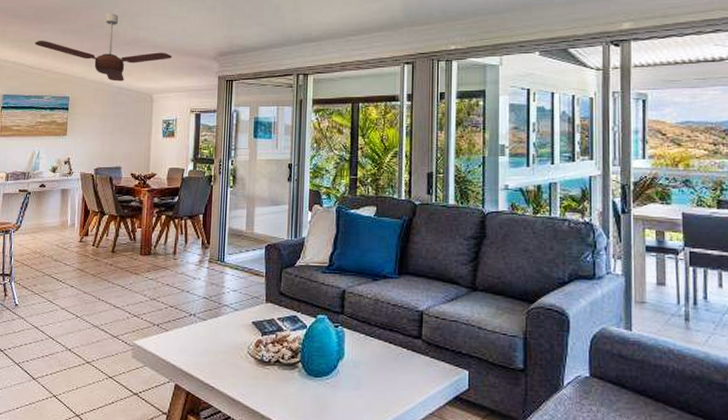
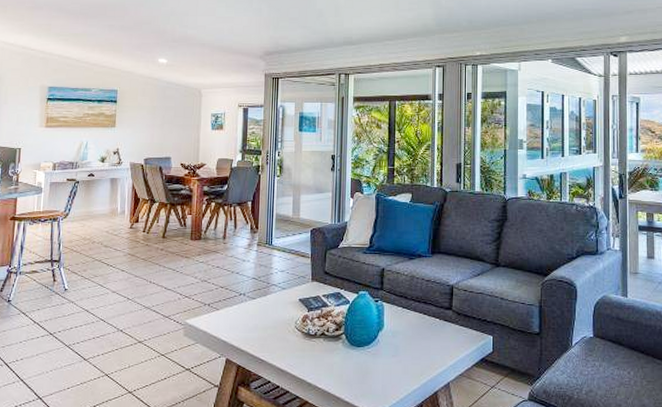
ceiling fan: present [35,13,172,82] -> none [81,12,220,76]

